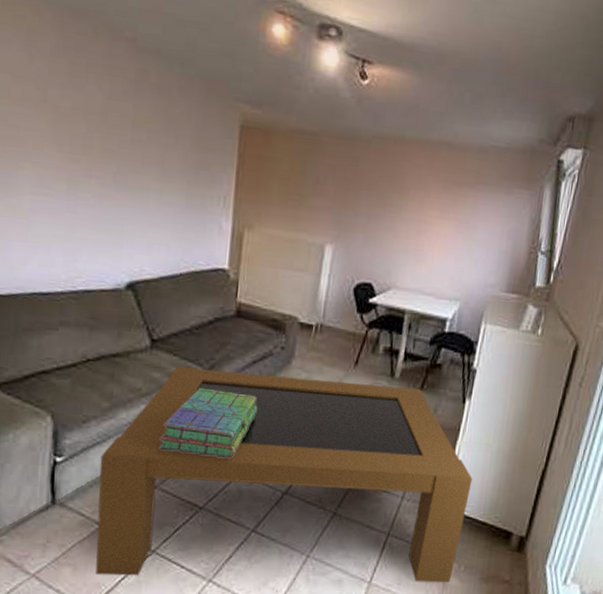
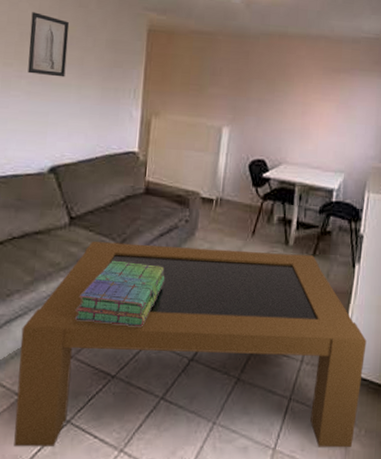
wall art: none [98,98,147,179] -> present [27,12,70,77]

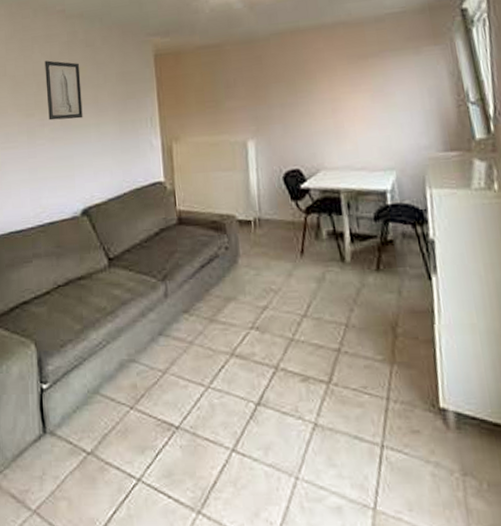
coffee table: present [14,241,367,448] -> none [79,270,475,509]
stack of books: present [75,260,165,327] -> none [129,299,215,371]

